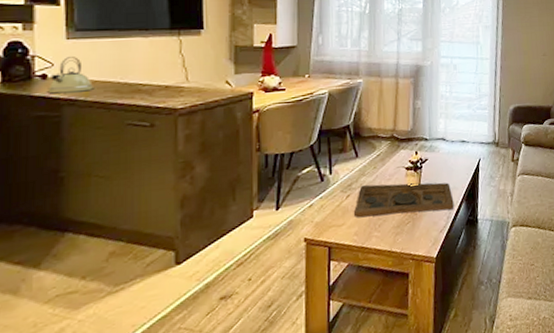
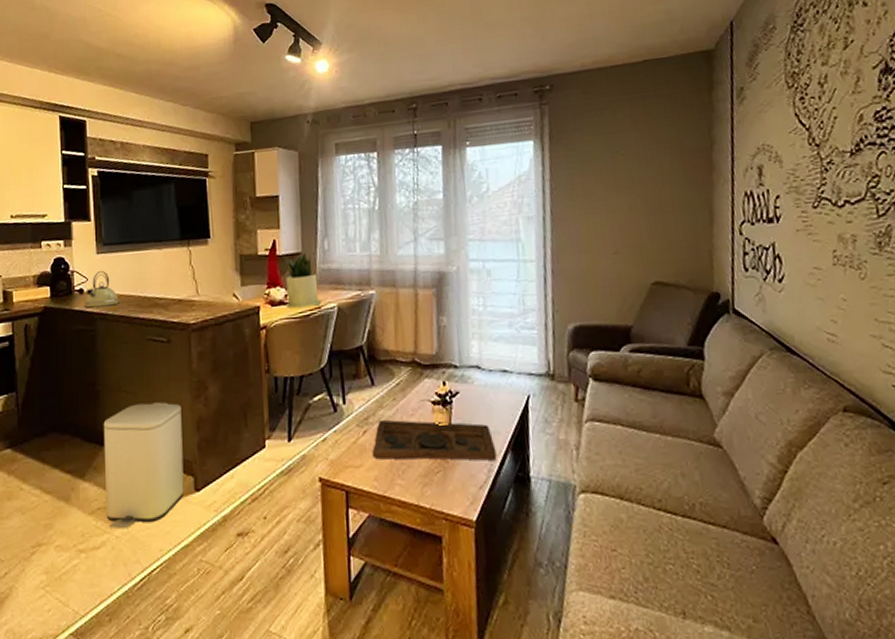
pedal bin: none [66,183,163,314] -> present [103,402,184,530]
planter: none [278,46,315,95] -> present [284,253,322,310]

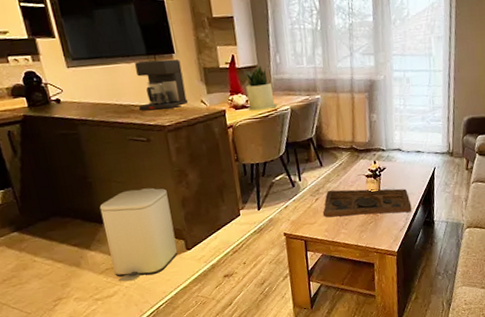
kettle: present [84,271,119,308] -> none [63,83,97,116]
coffee maker: none [164,244,219,306] -> present [135,59,189,111]

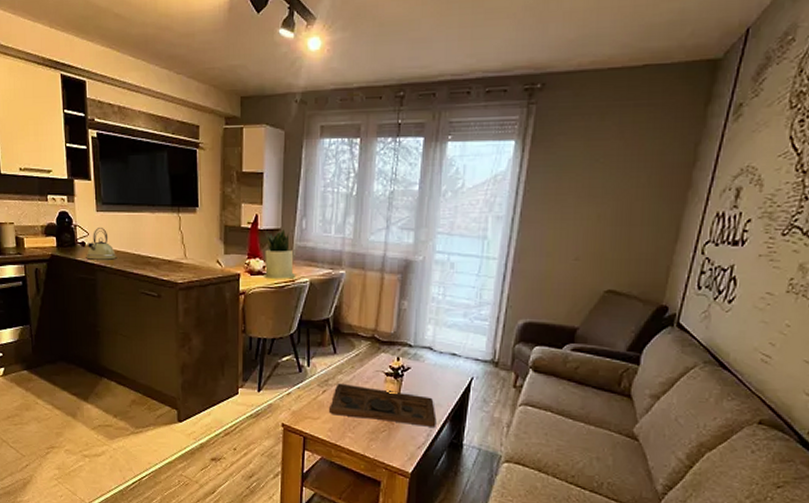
kettle: none [63,83,97,116] -> present [86,228,116,260]
pedal bin: present [99,187,178,282] -> none [103,346,169,444]
coffee maker: present [135,59,189,111] -> none [156,211,204,266]

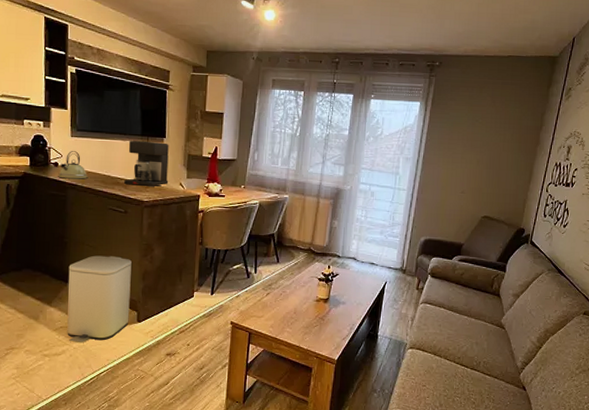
pedal bin: none [103,346,169,444] -> present [67,255,132,343]
coffee maker: none [156,211,204,266] -> present [124,140,169,187]
planter: present [262,229,296,280] -> none [219,159,248,202]
decorative tray: present [330,383,437,427] -> none [272,287,358,322]

